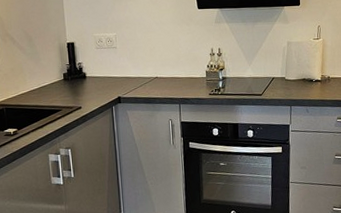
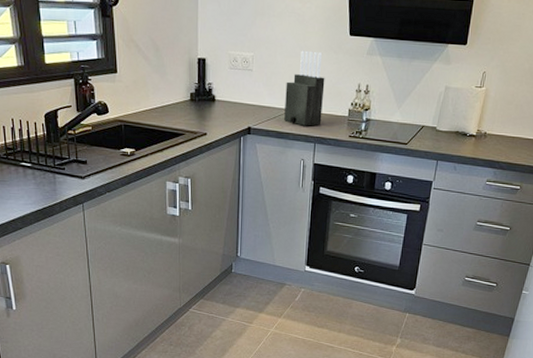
knife block: none [147,25,183,90] -> present [284,50,325,126]

